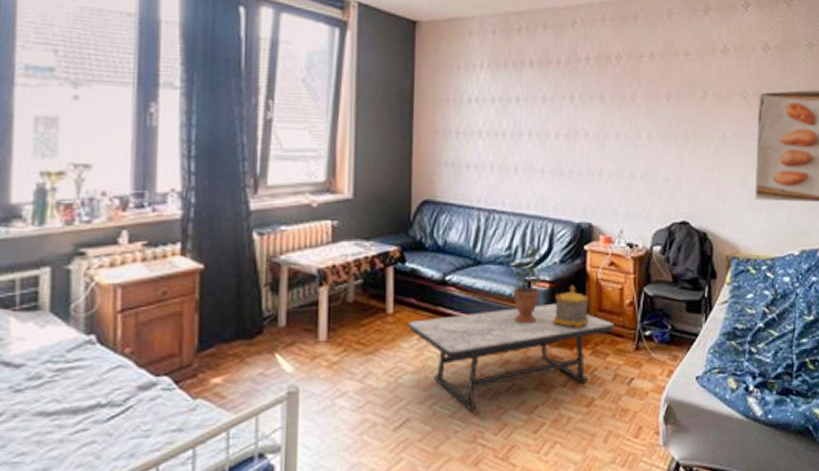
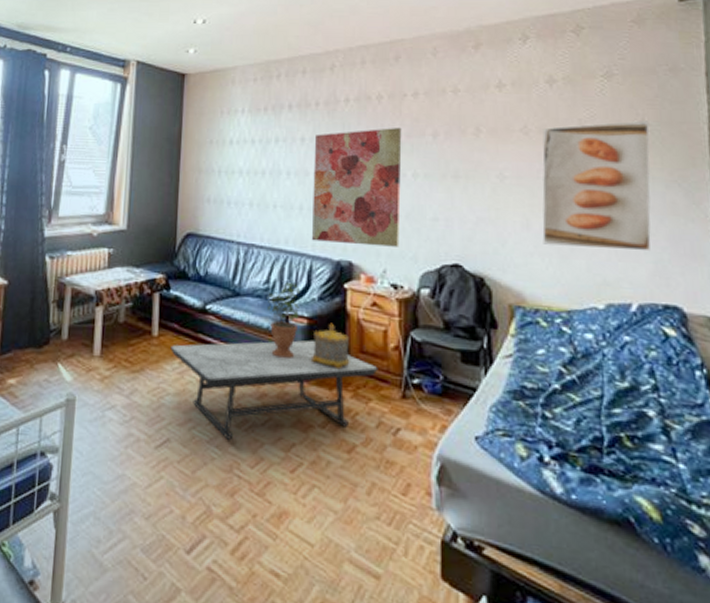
wall art: none [552,88,639,207] -> present [311,127,402,247]

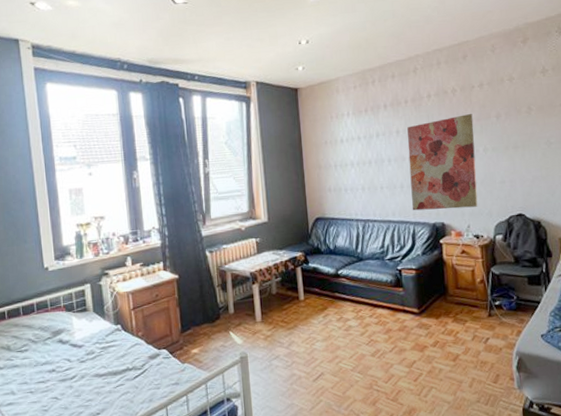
coffee table: present [170,340,378,441] -> none [315,285,470,367]
potted plant: present [267,279,301,358] -> none [383,242,409,302]
decorative container: present [310,323,350,370] -> none [420,270,450,303]

